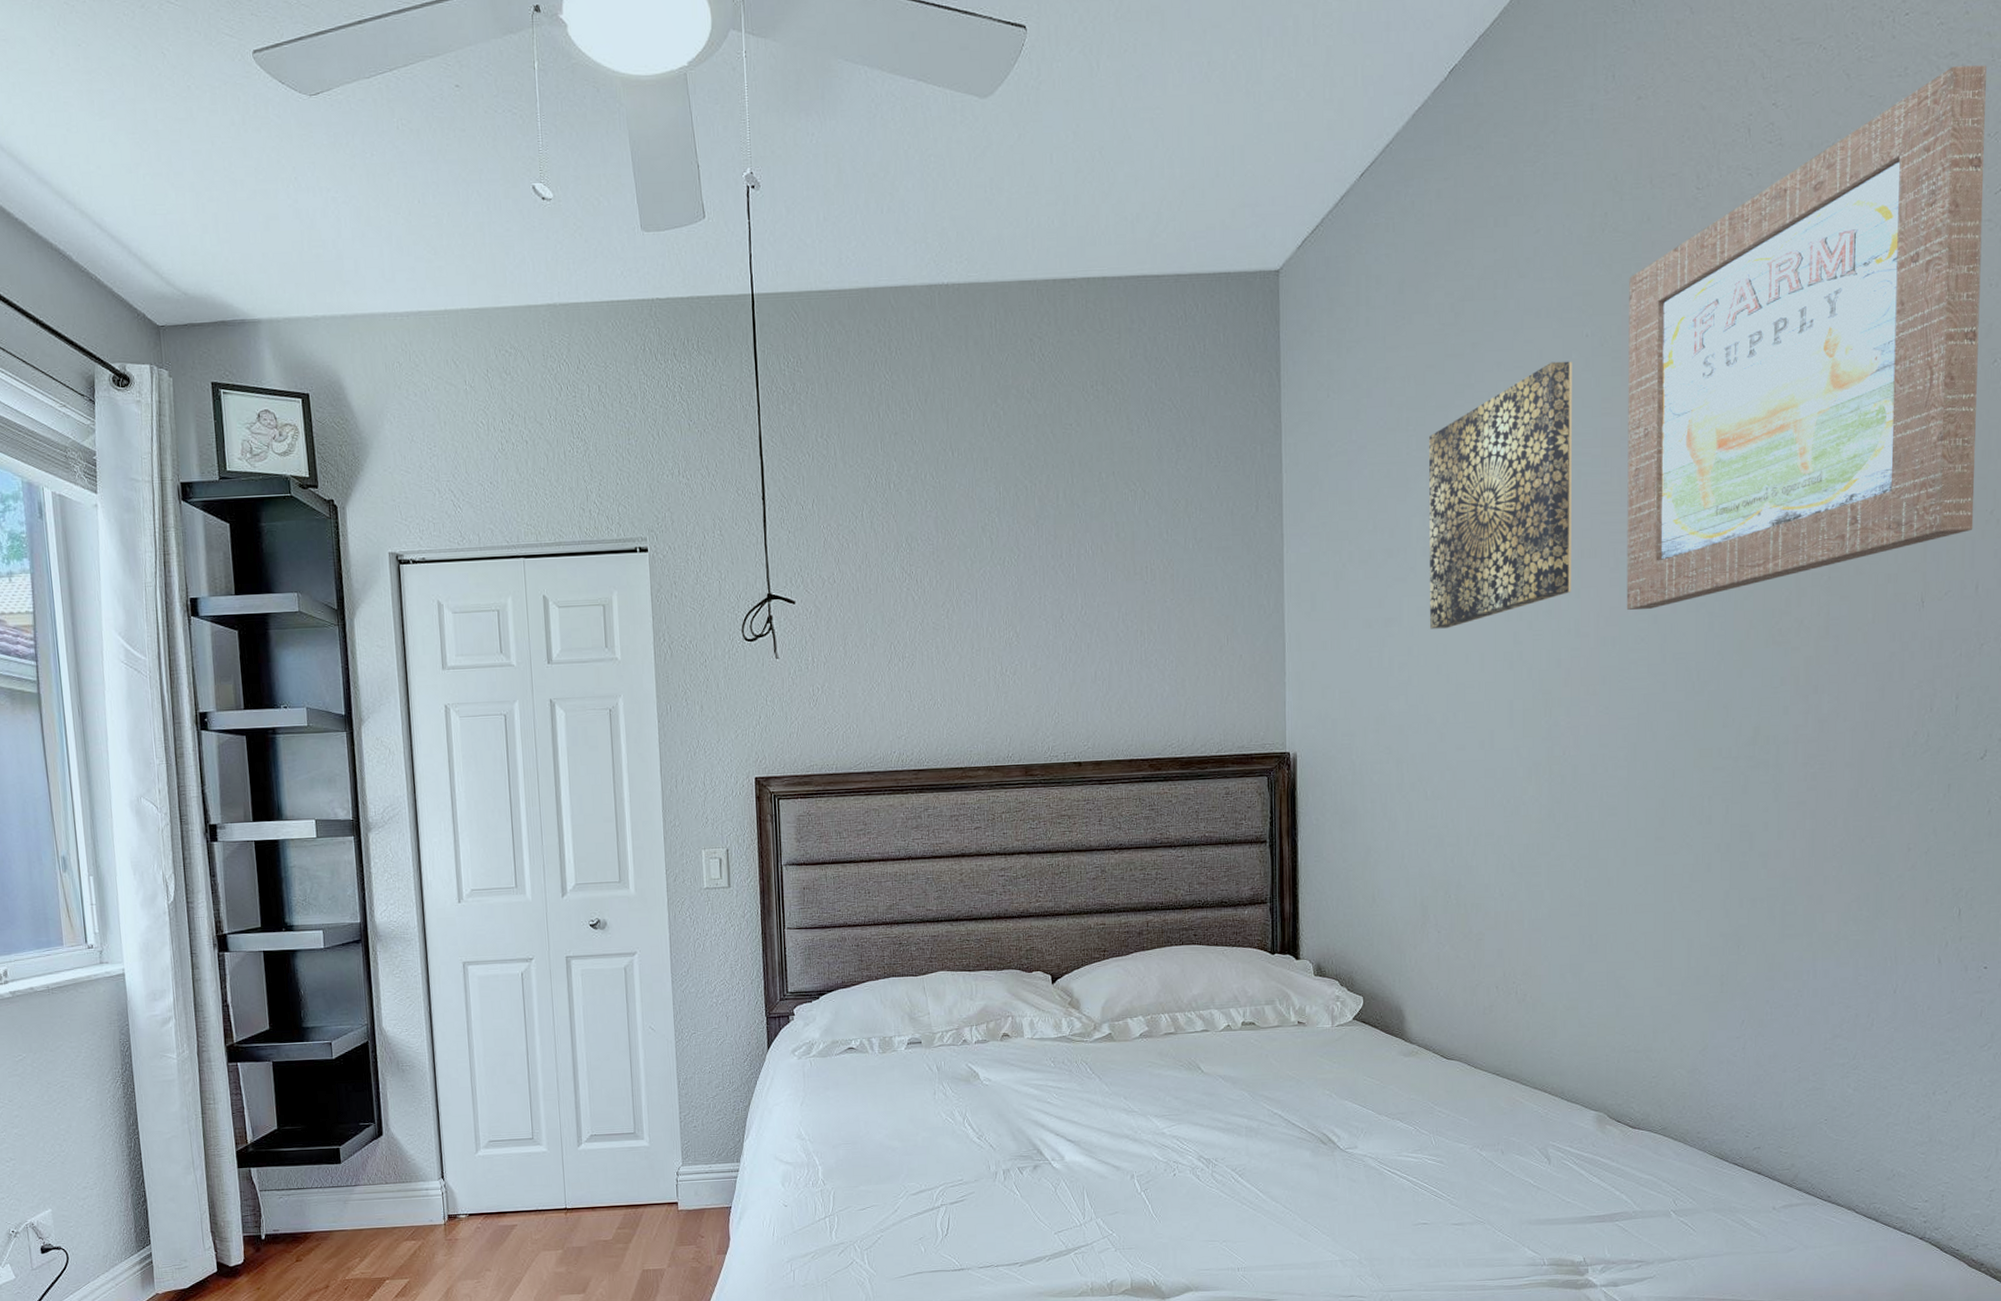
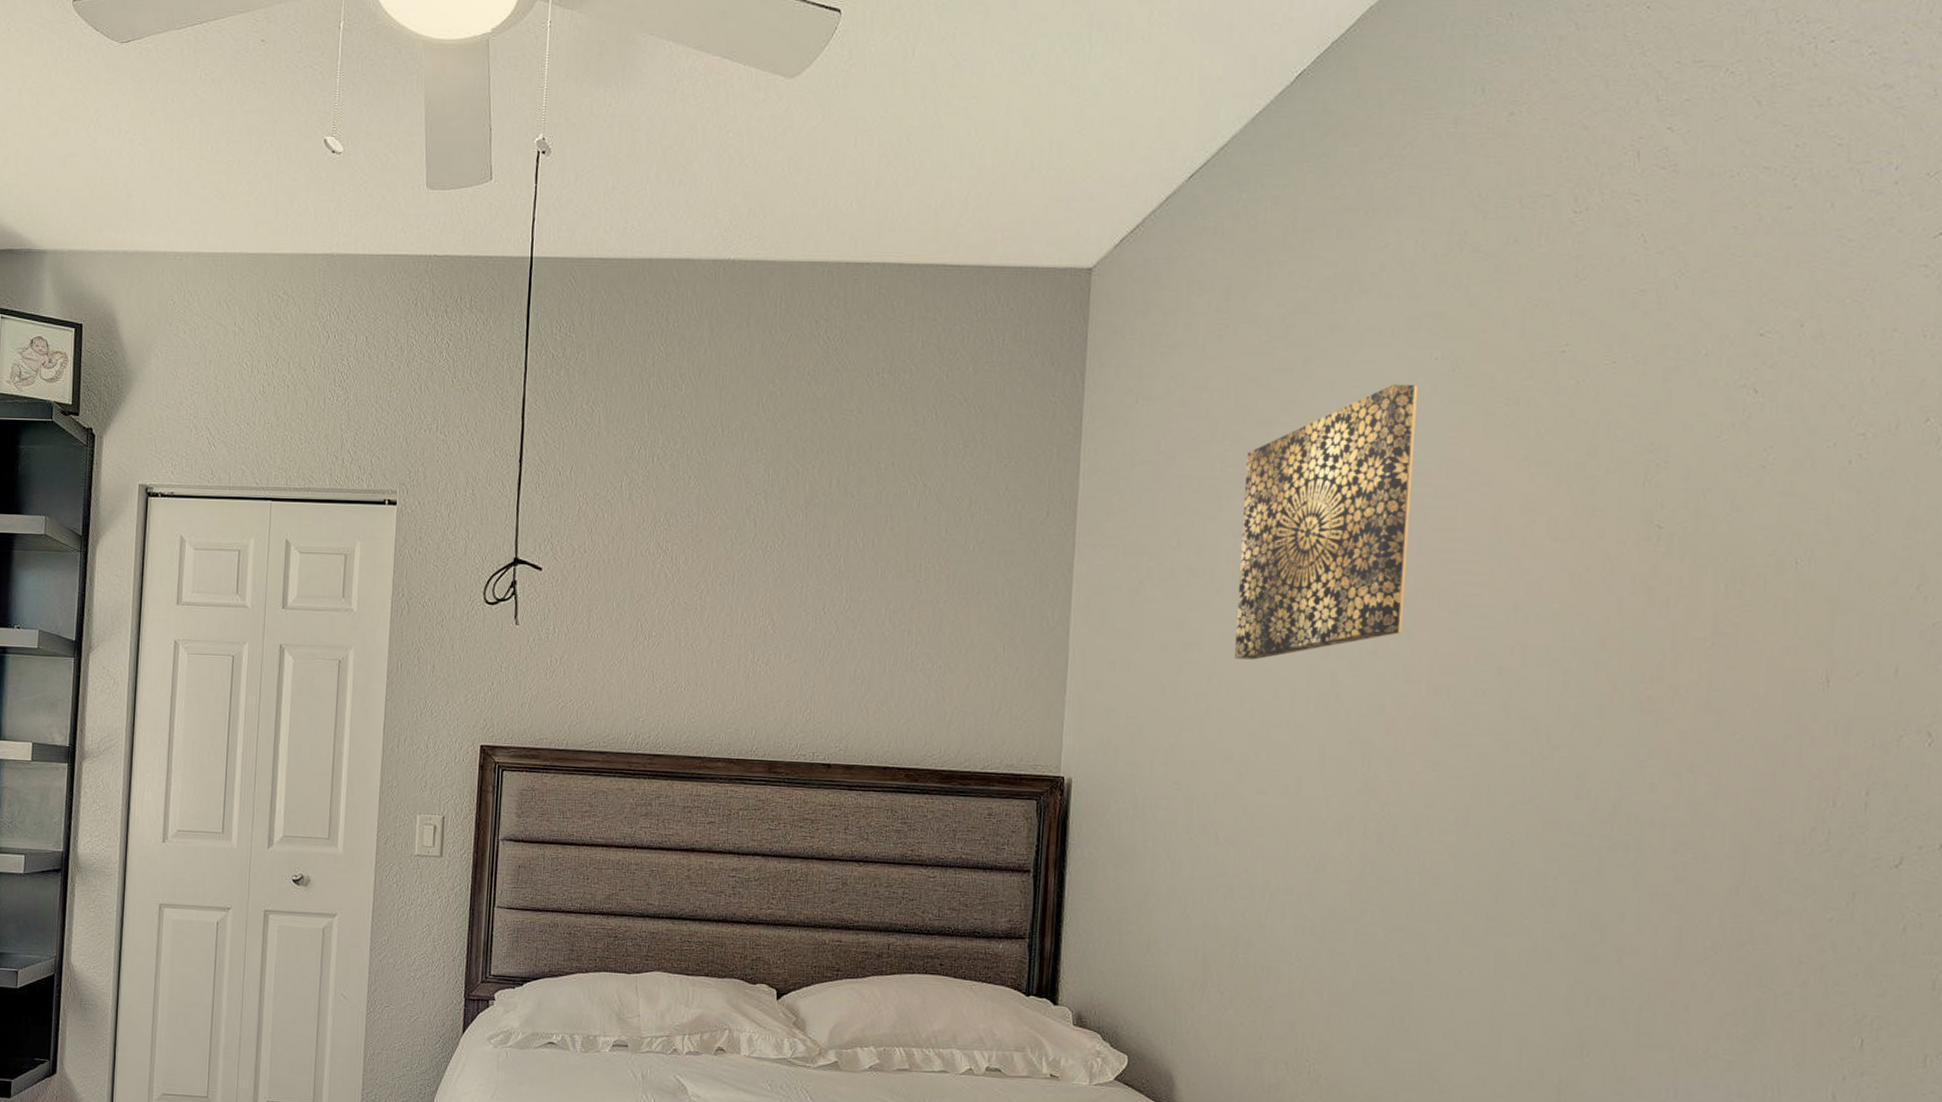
wall art: present [1626,65,1986,610] -> none [1466,99,1927,660]

